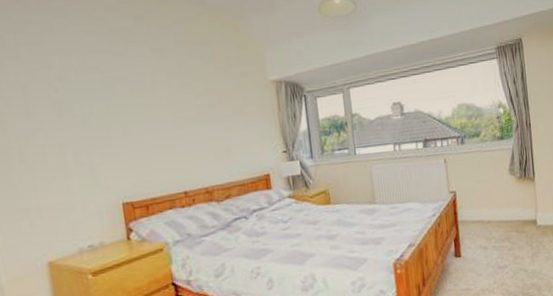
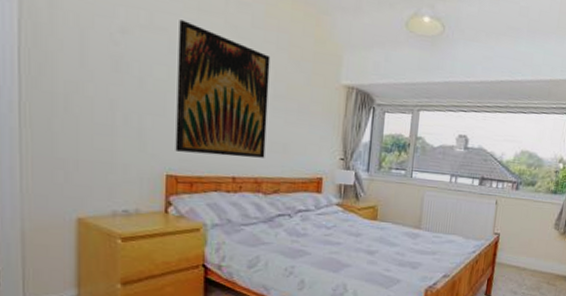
wall art: none [109,55,211,179] -> present [175,20,271,158]

